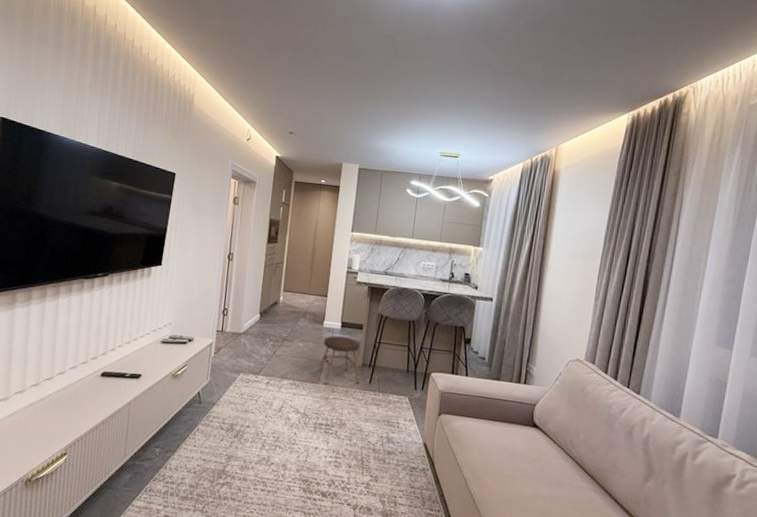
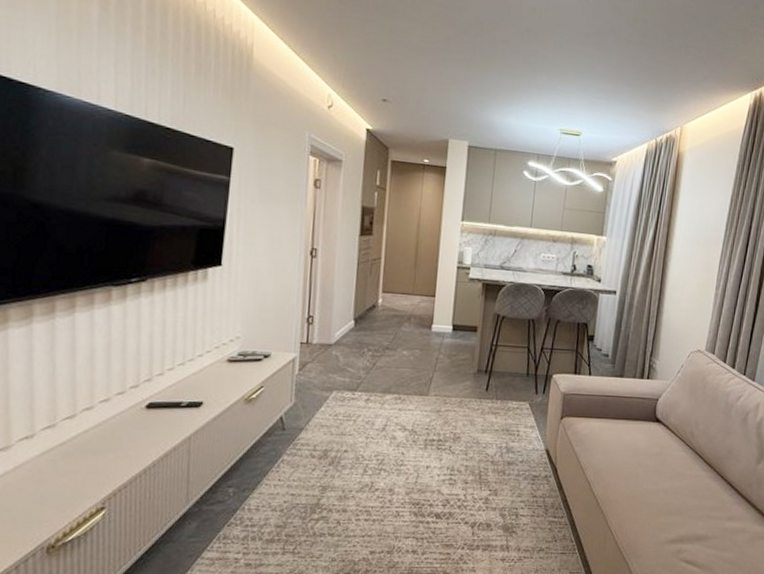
stool: present [317,335,361,385] -> none [426,340,475,397]

